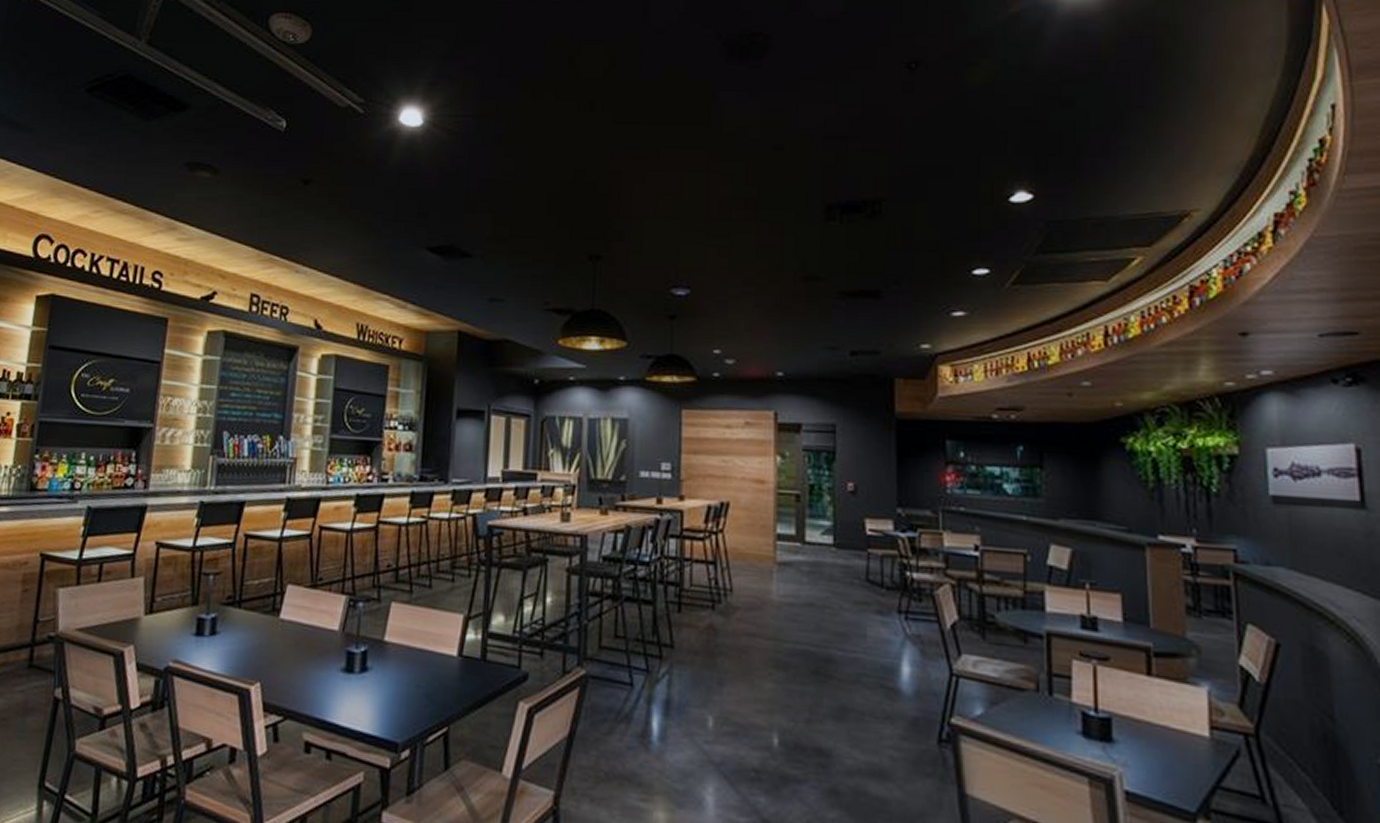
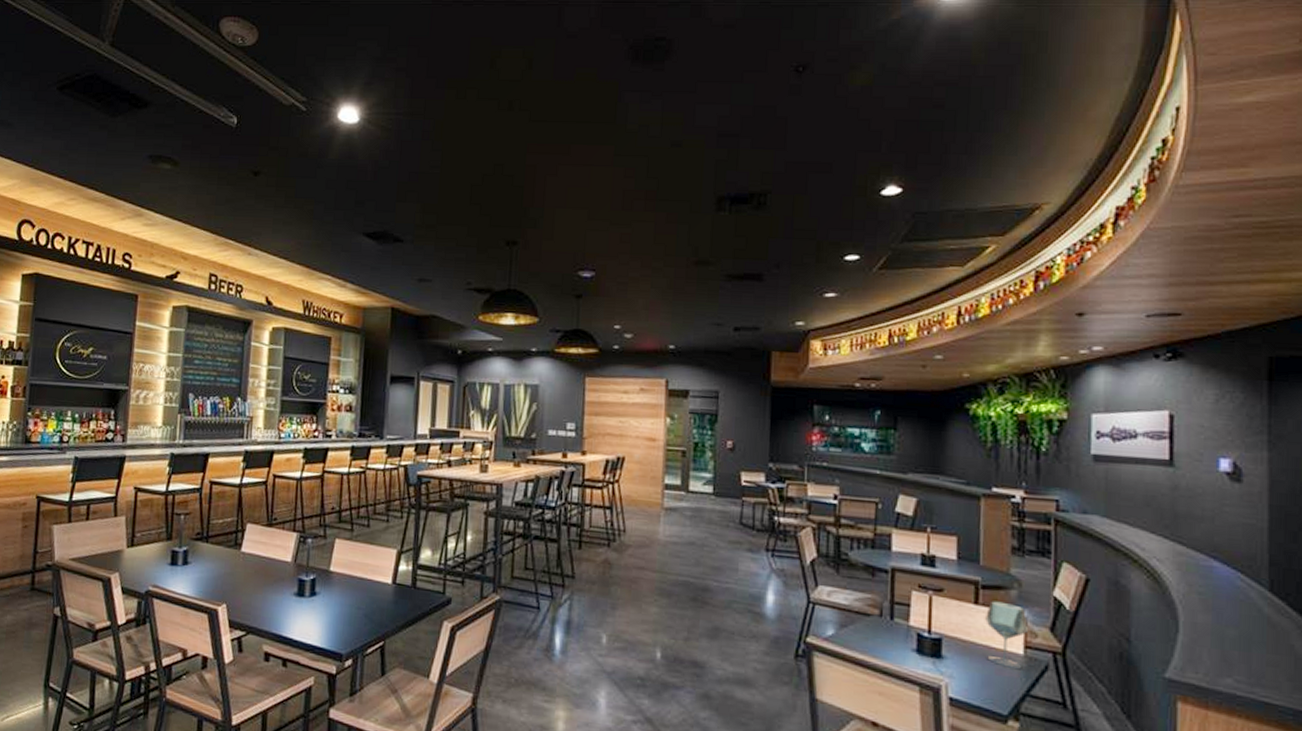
wine glass: none [1161,671,1214,756] -> present [985,601,1029,670]

